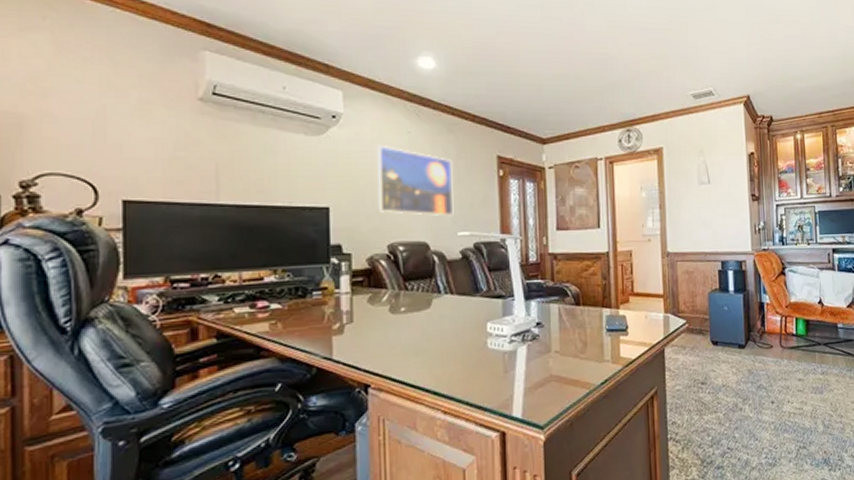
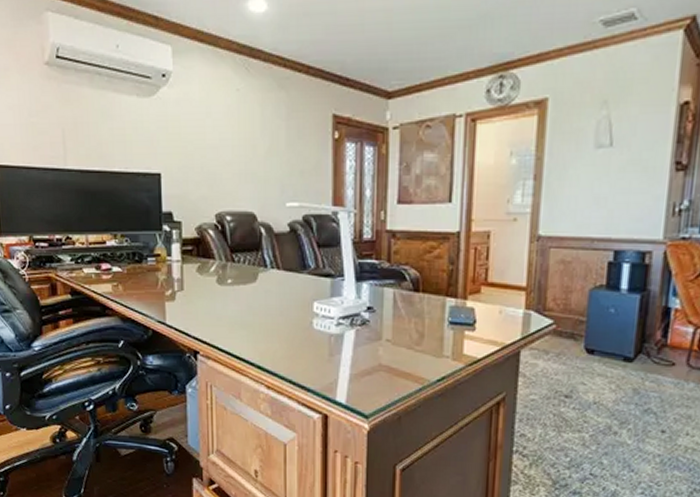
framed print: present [377,145,454,217] -> none [205,105,283,185]

